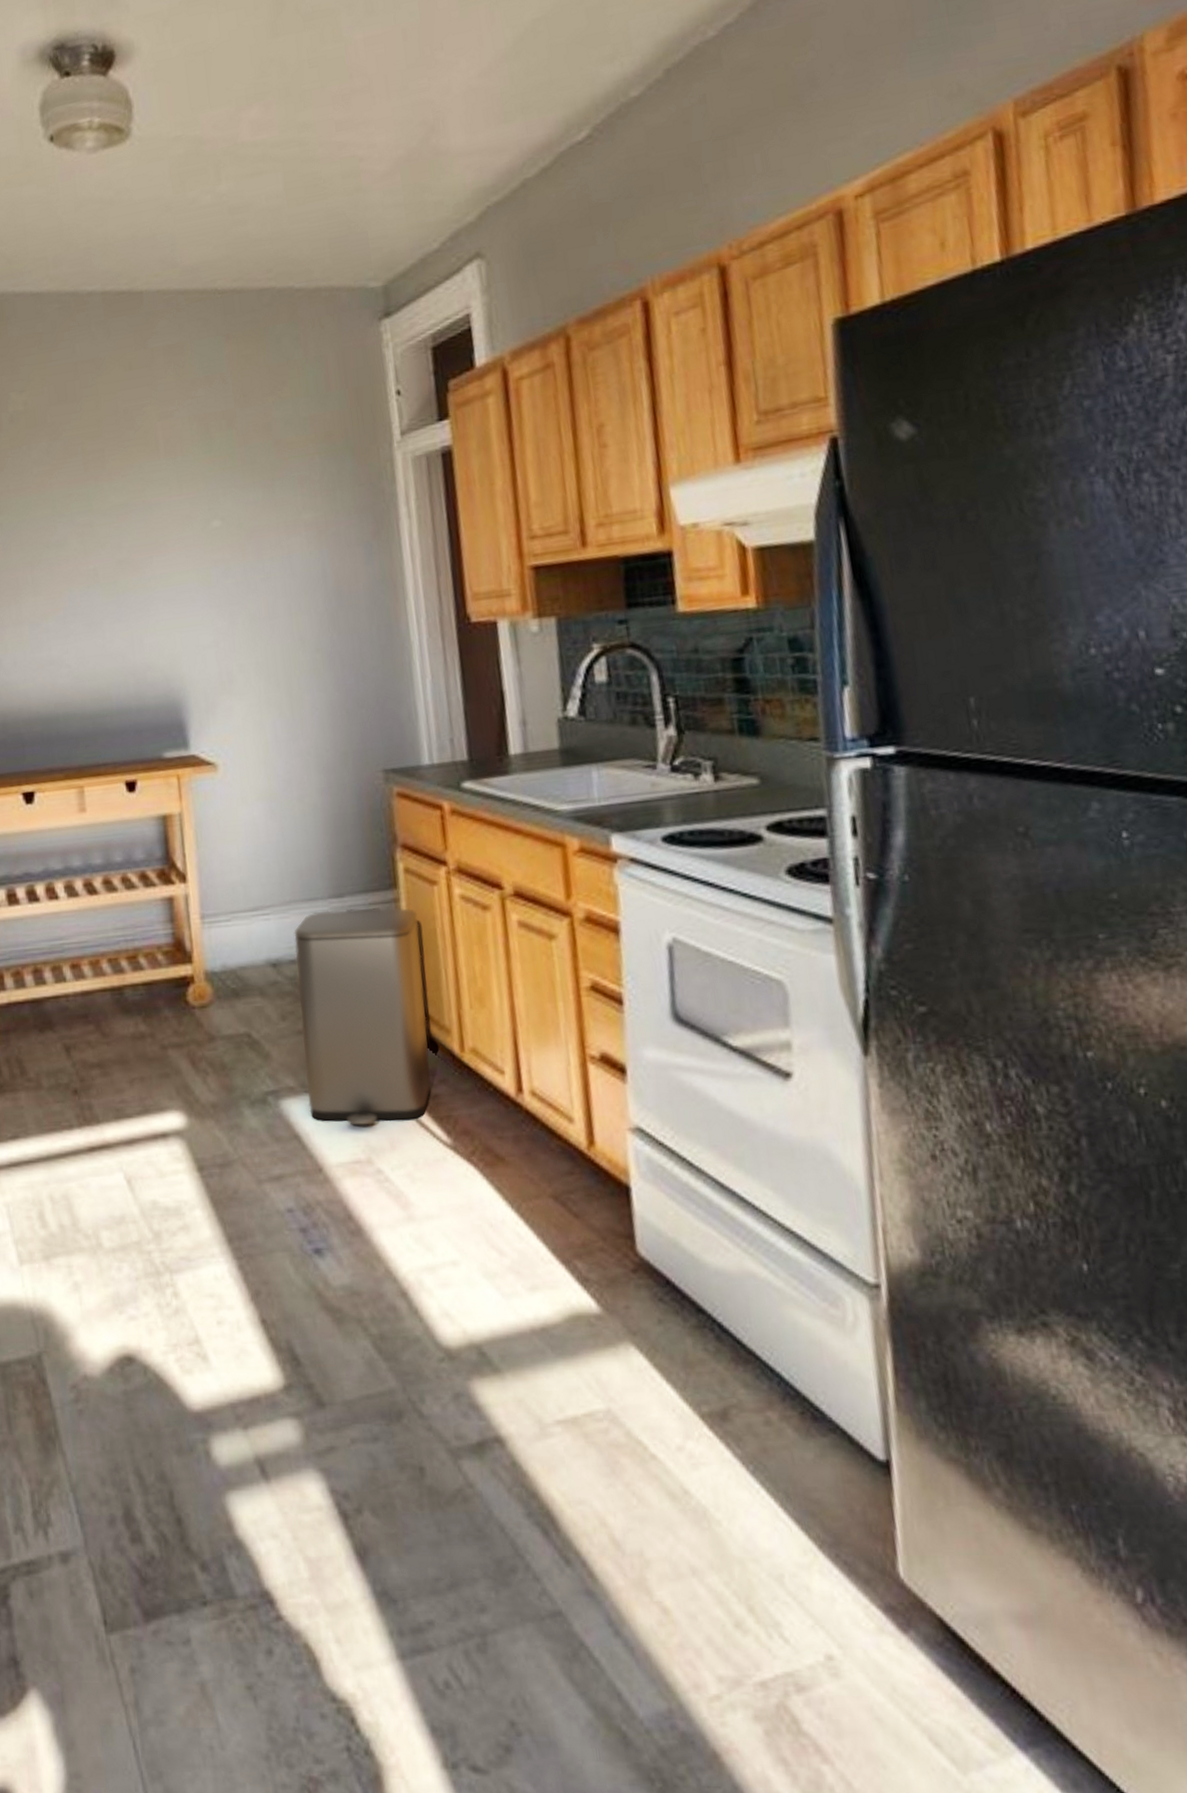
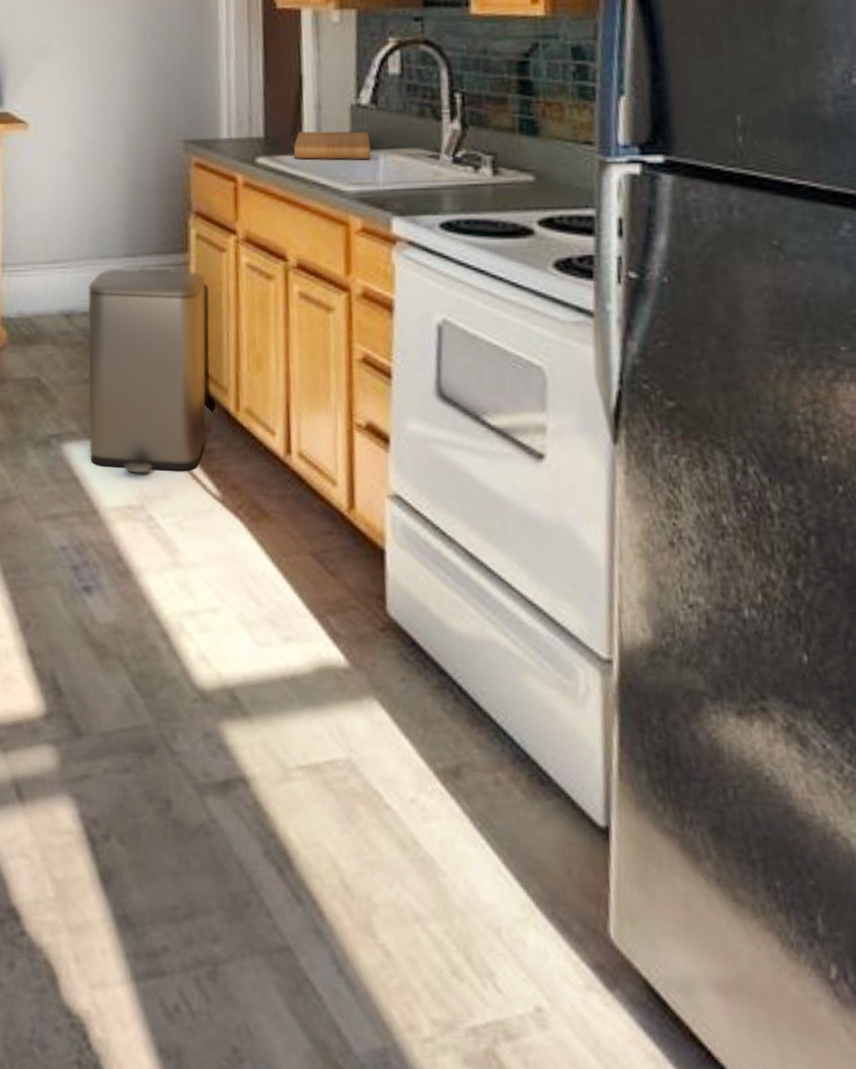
cutting board: none [500,746,583,780] -> present [293,131,371,160]

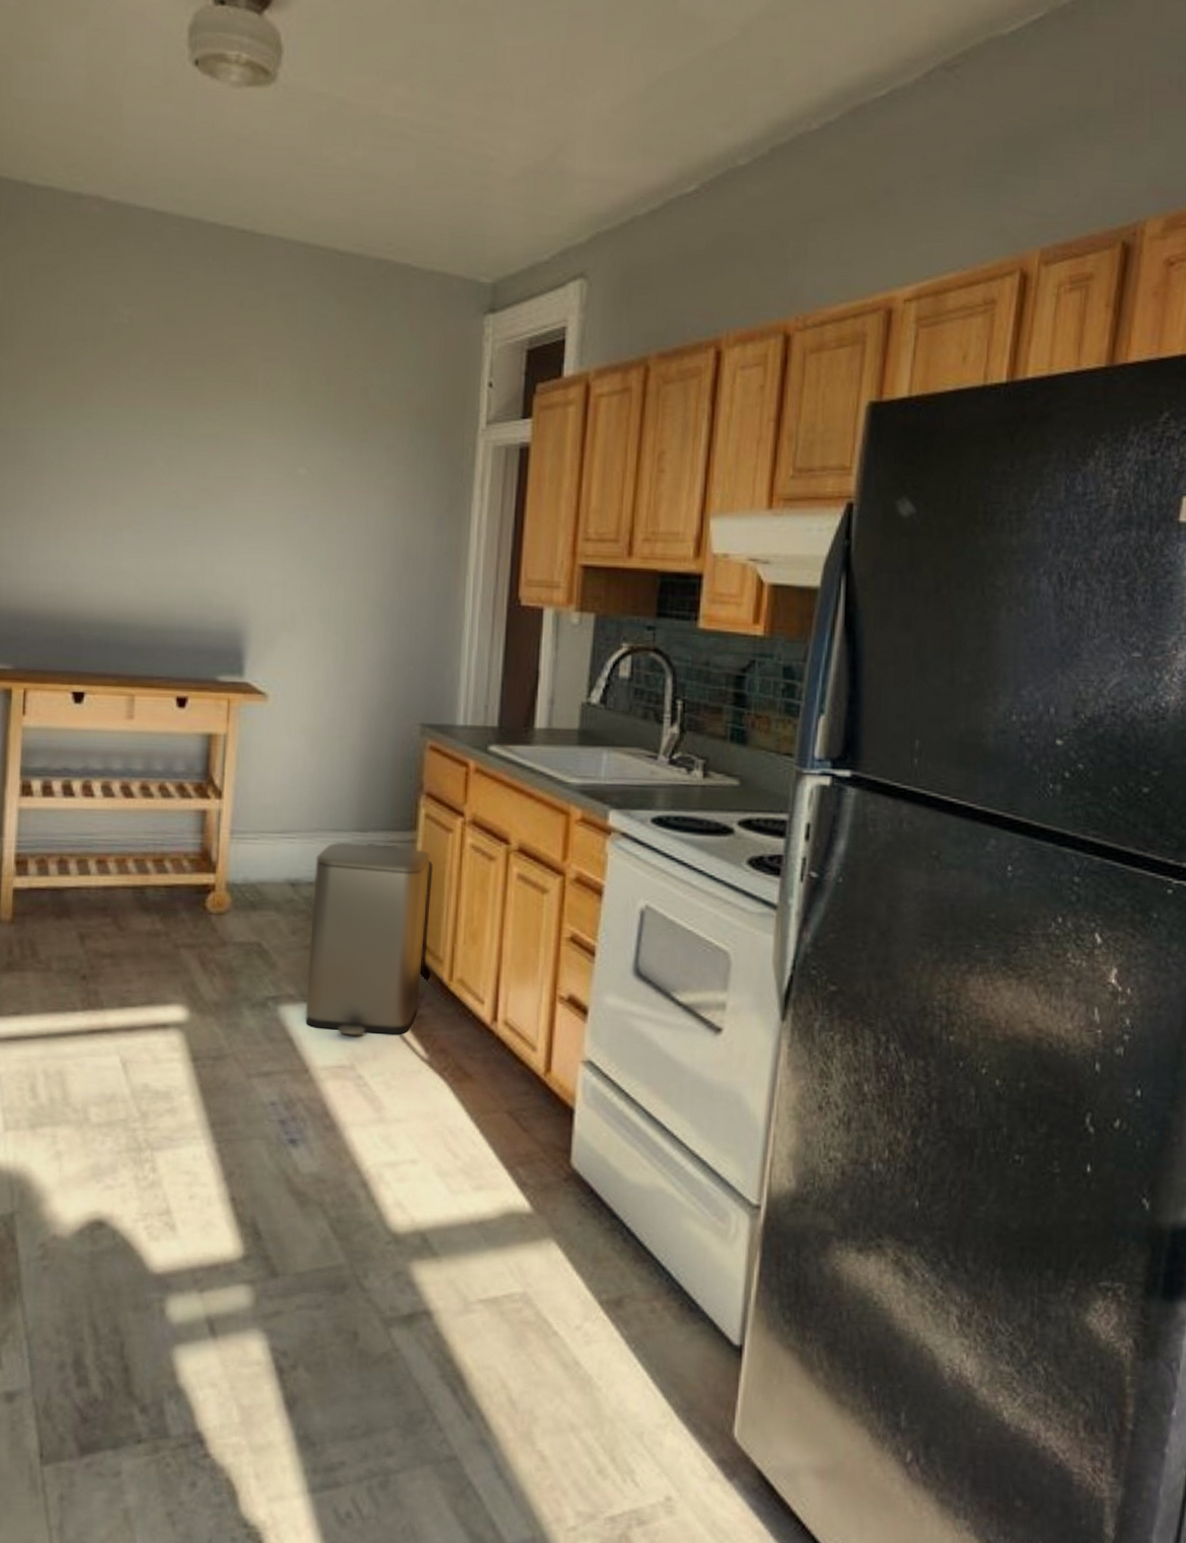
cutting board: present [293,131,371,160] -> none [524,723,597,755]

